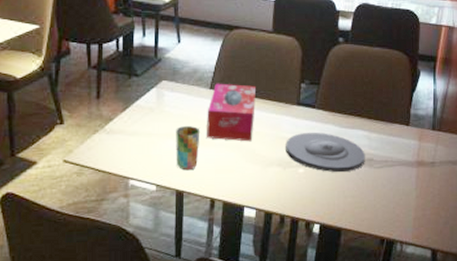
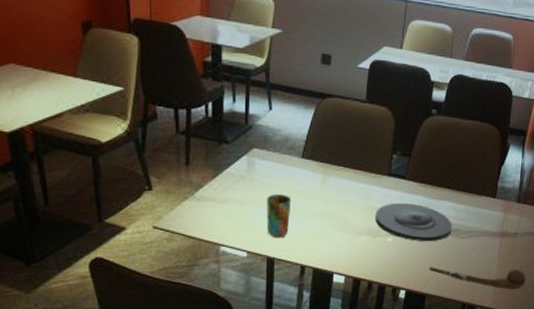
tissue box: present [207,83,257,142] -> none [298,152,349,211]
spoon: none [344,198,447,223] -> present [429,266,526,290]

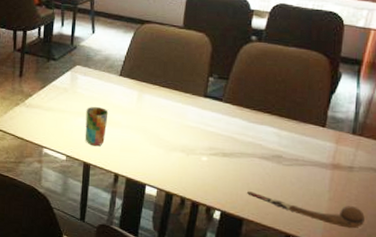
plate: present [375,202,452,241] -> none [190,123,274,165]

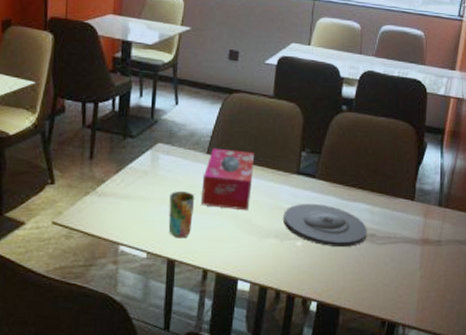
tissue box: none [114,71,164,127] -> present [202,148,255,211]
plate: none [190,123,274,165] -> present [283,203,367,247]
spoon: present [247,190,365,229] -> none [343,275,453,307]

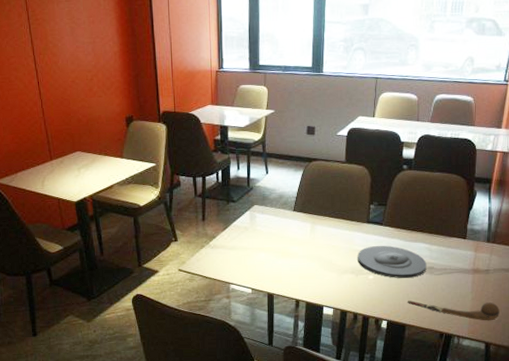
cup: present [168,191,195,239] -> none [266,241,286,277]
tissue box: present [202,148,255,211] -> none [291,206,332,254]
spoon: none [343,275,453,307] -> present [408,300,500,321]

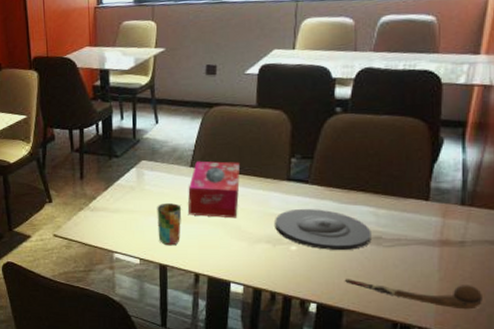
cup: none [266,241,286,277] -> present [157,203,182,246]
tissue box: none [291,206,332,254] -> present [188,161,241,219]

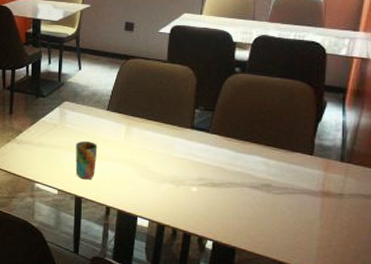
tissue box: present [188,161,241,219] -> none [104,105,151,159]
plate: present [275,208,372,250] -> none [179,154,263,195]
spoon: present [345,278,482,310] -> none [238,219,357,256]

